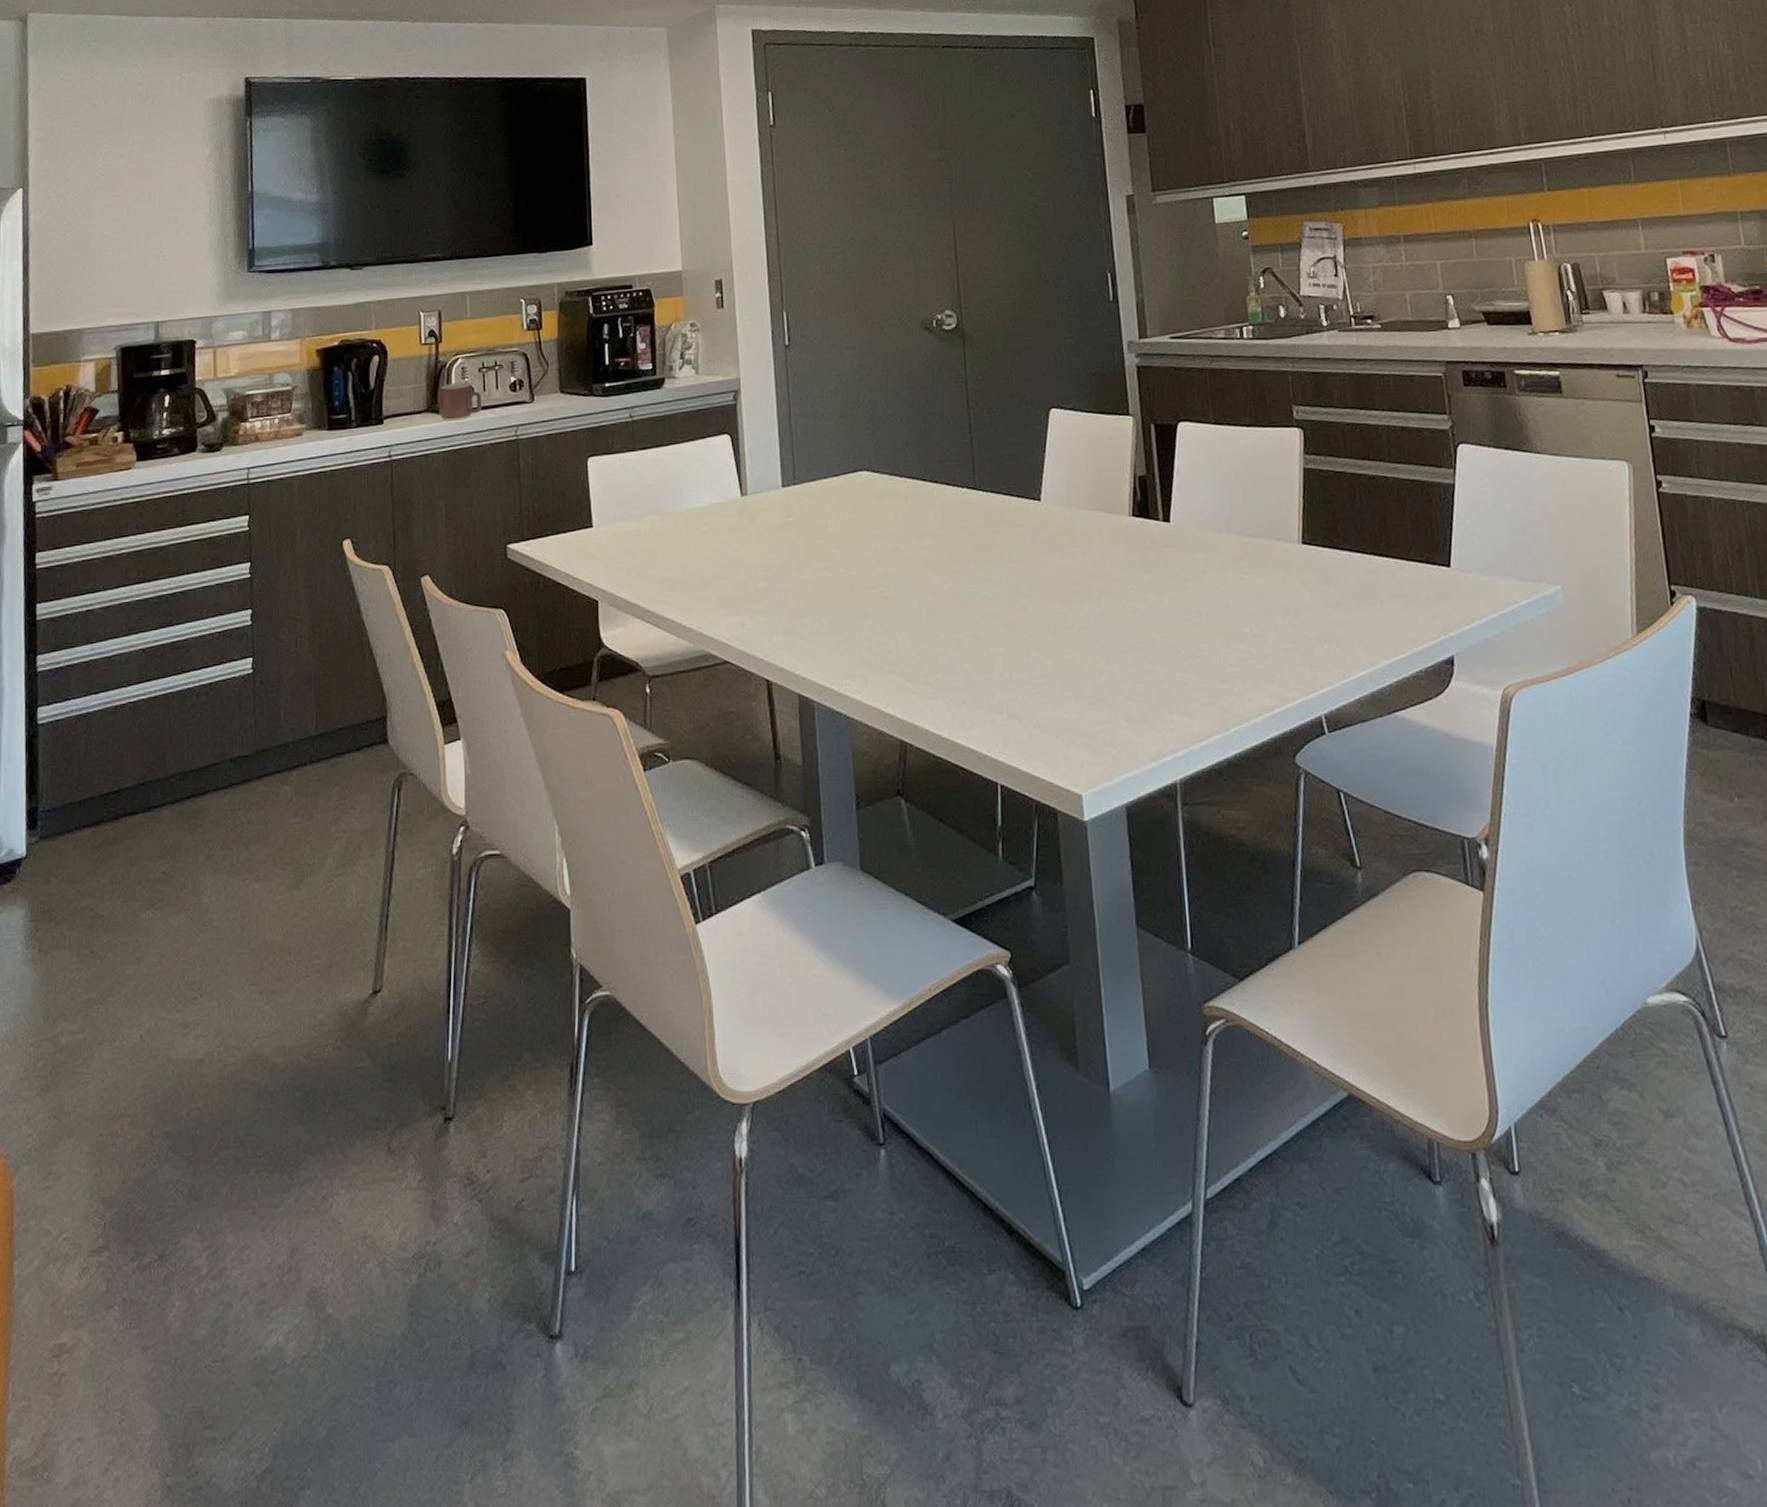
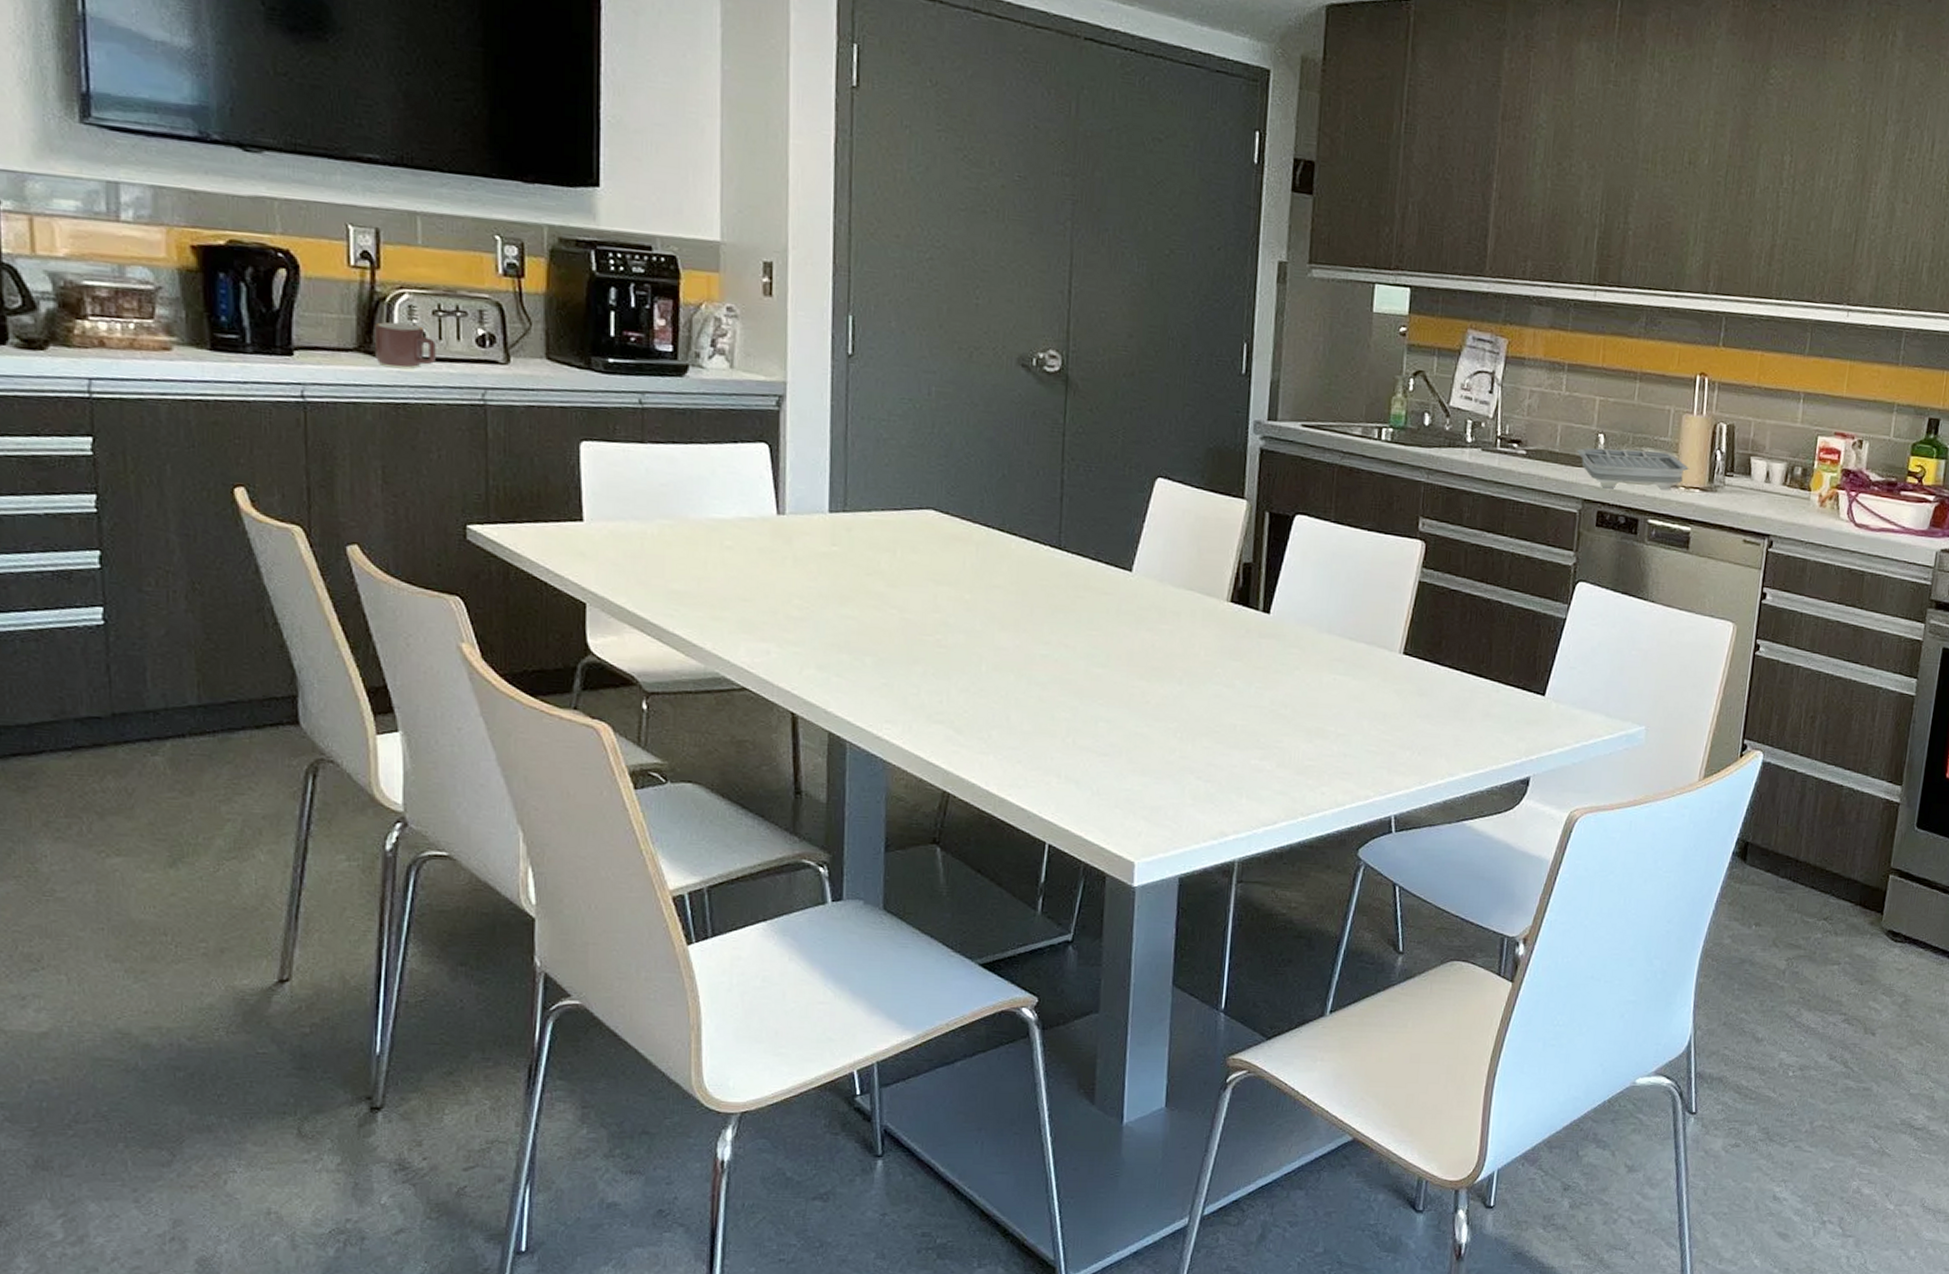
dish rack: none [1429,301,1544,347] -> present [1577,447,1689,490]

